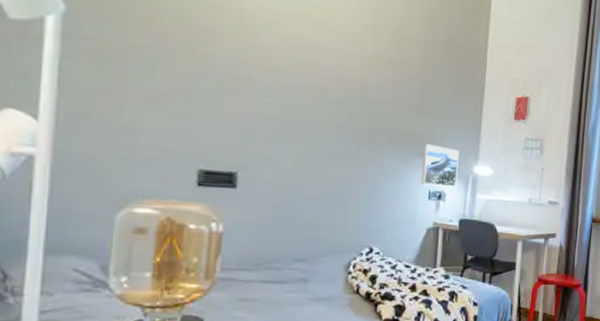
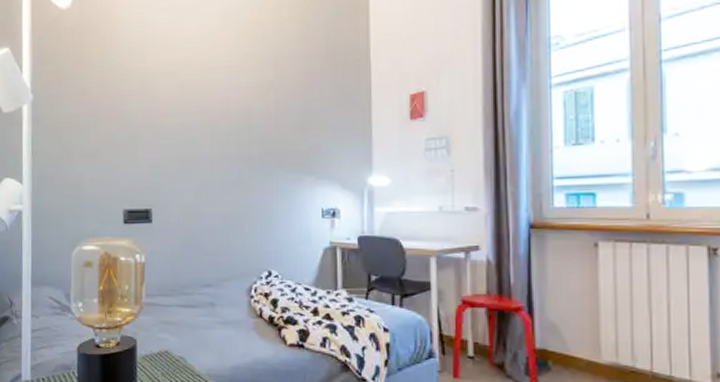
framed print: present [421,144,459,188] -> none [312,160,351,203]

